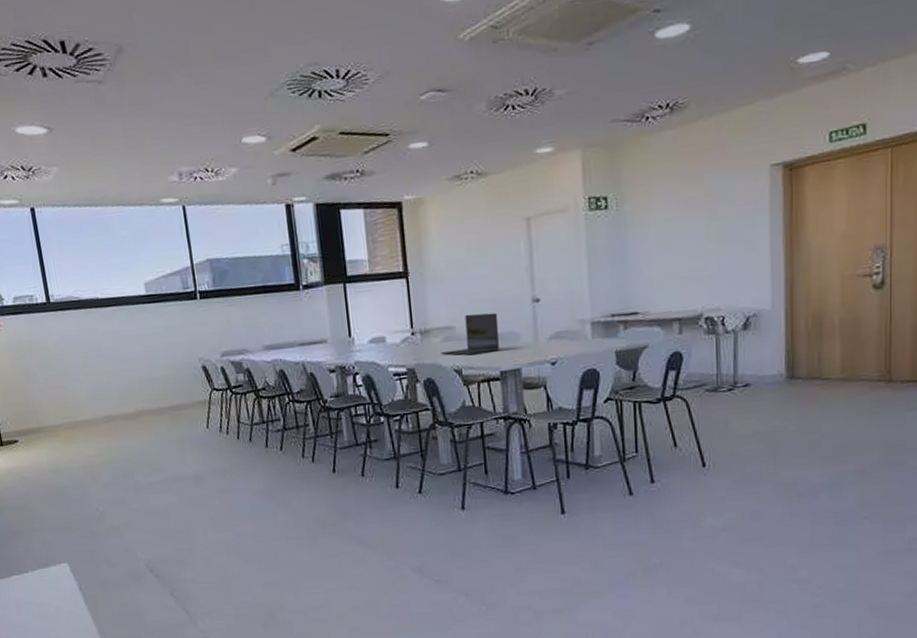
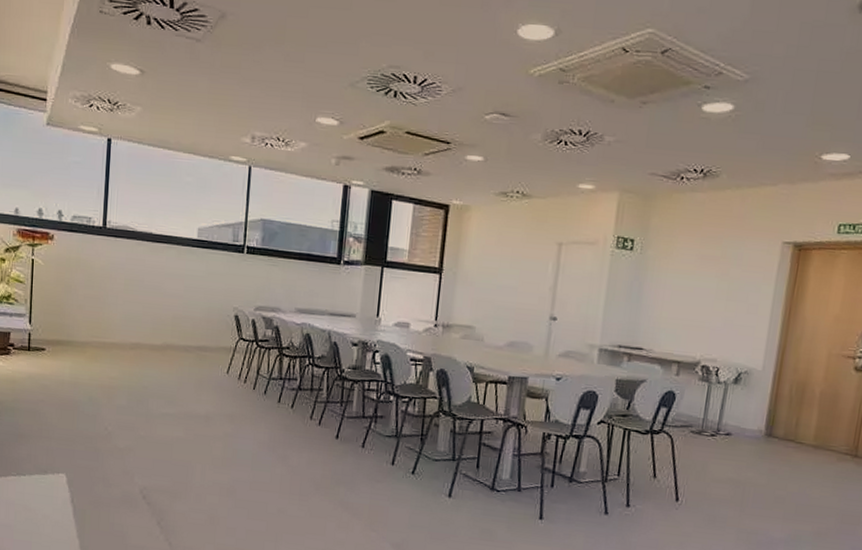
laptop: present [441,312,499,356] -> none [458,318,517,358]

